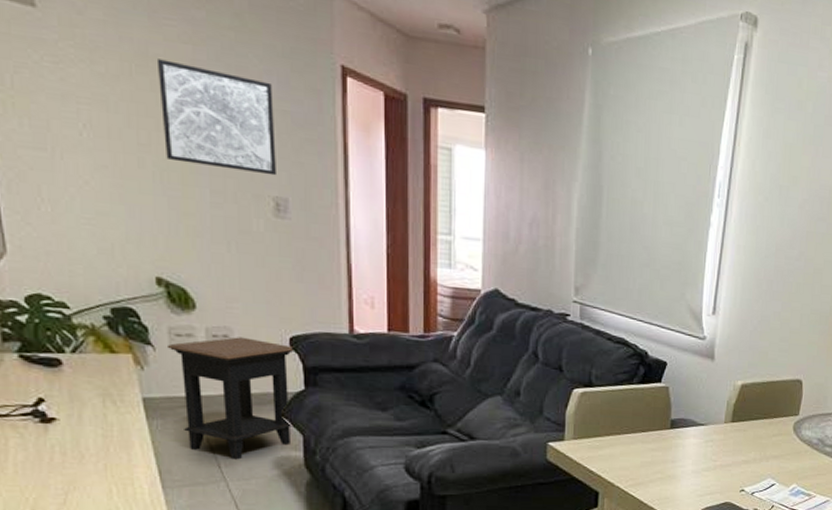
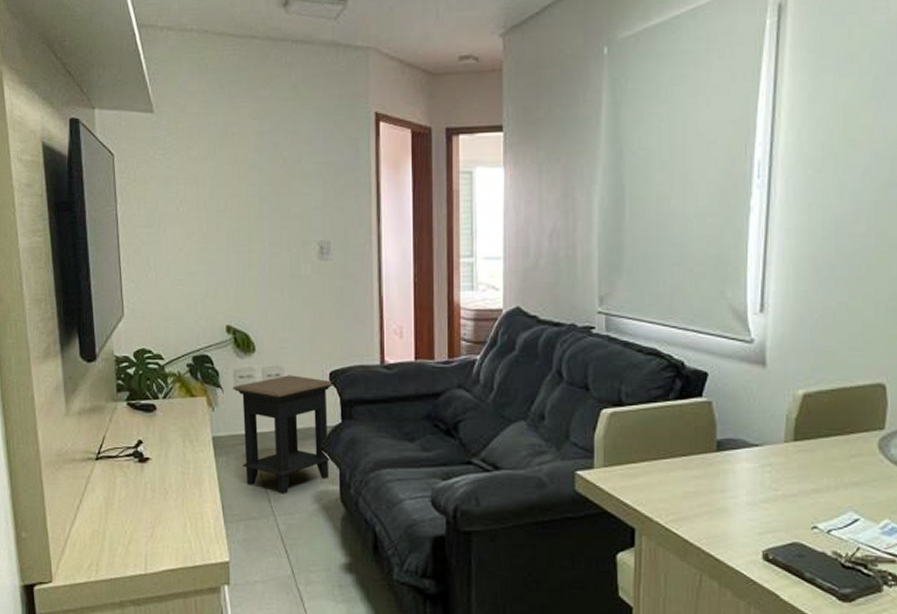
wall art: present [156,59,276,176] -> none [233,136,321,222]

